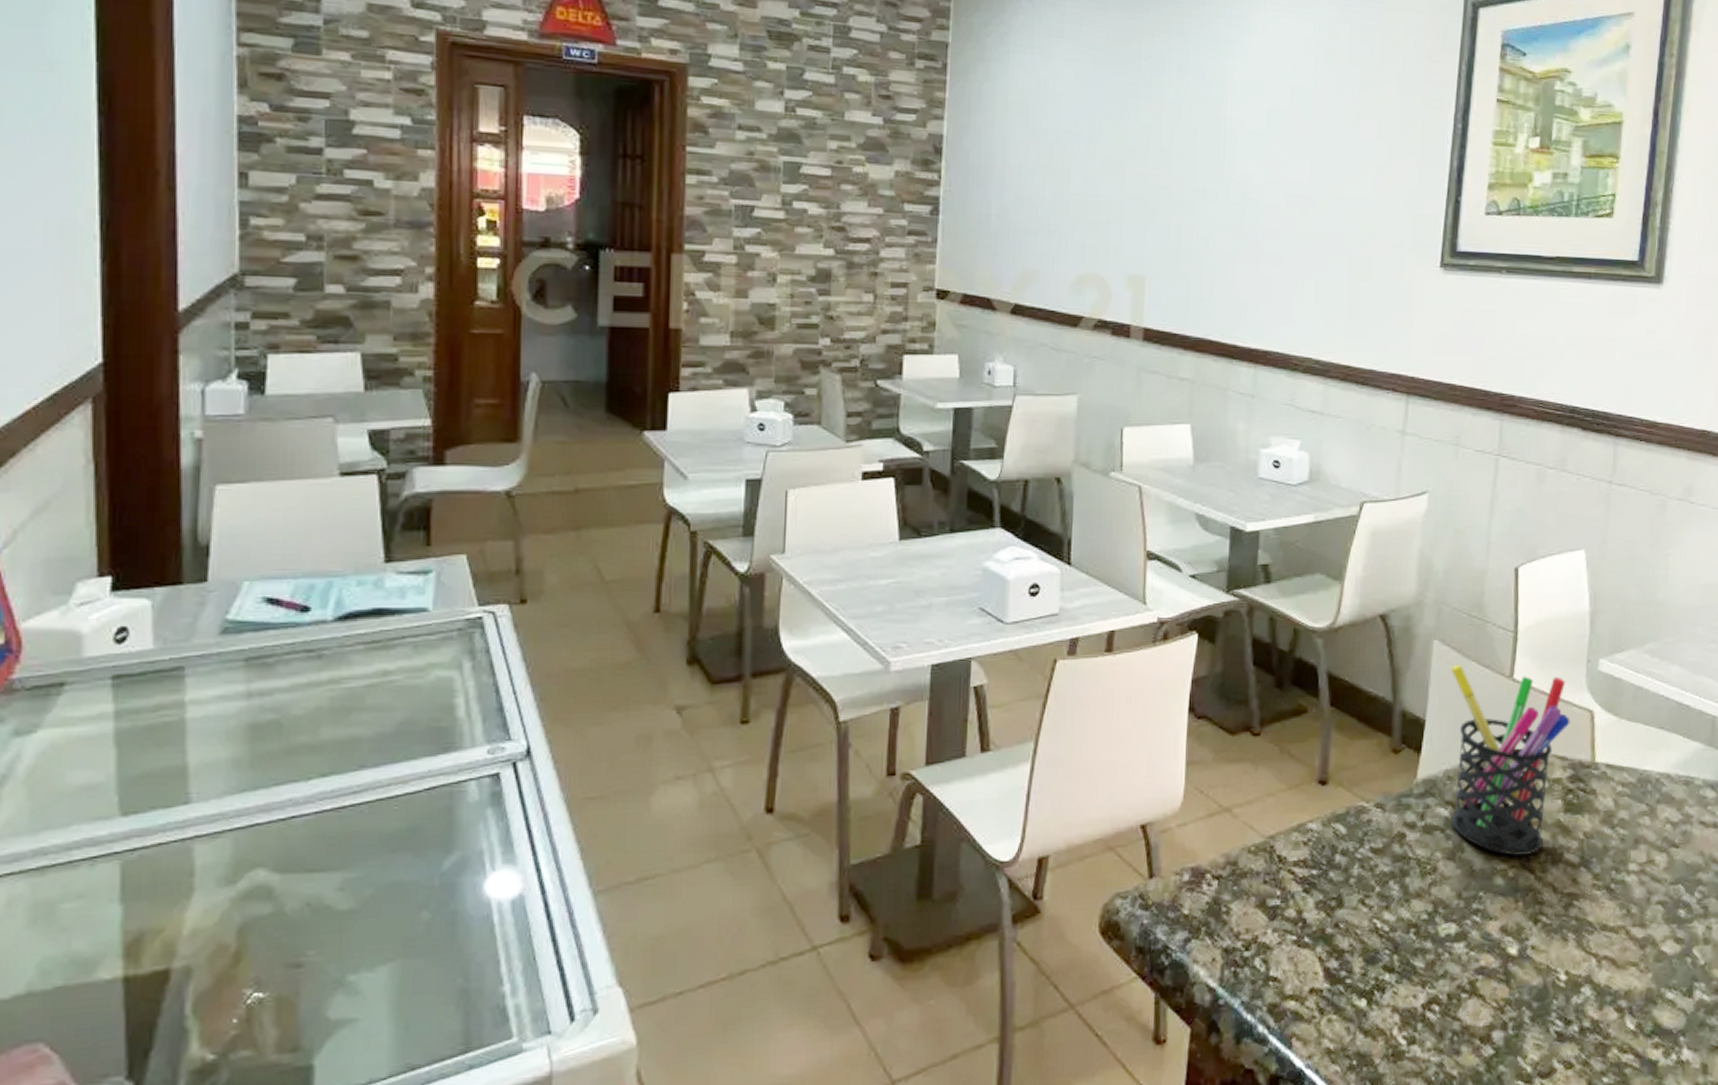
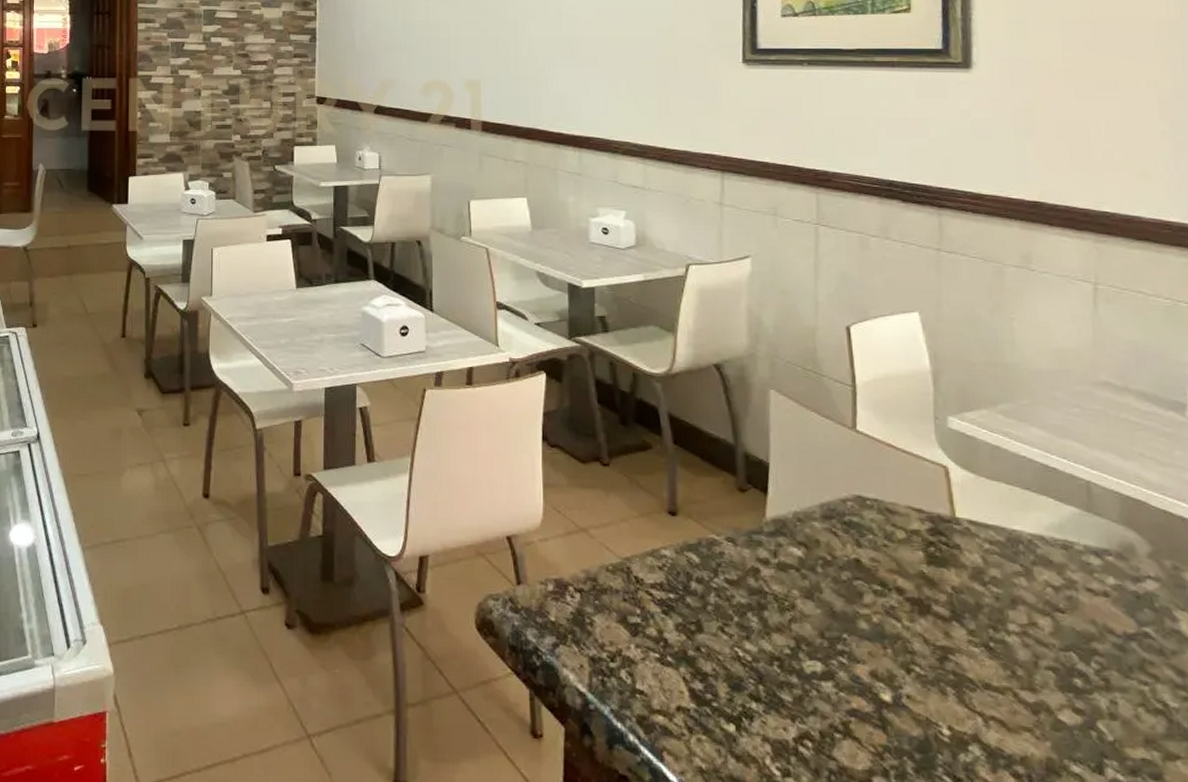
pen holder: present [1450,665,1570,856] -> none [790,414,923,603]

